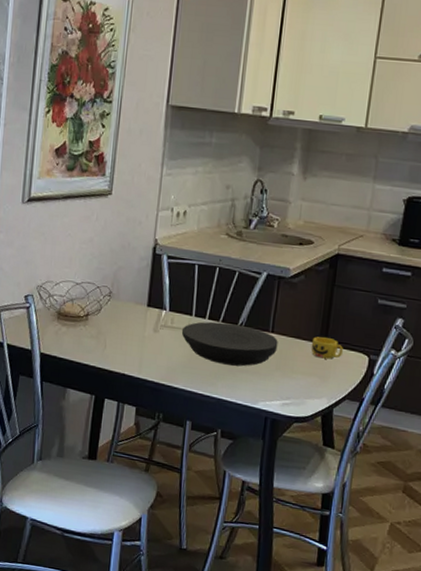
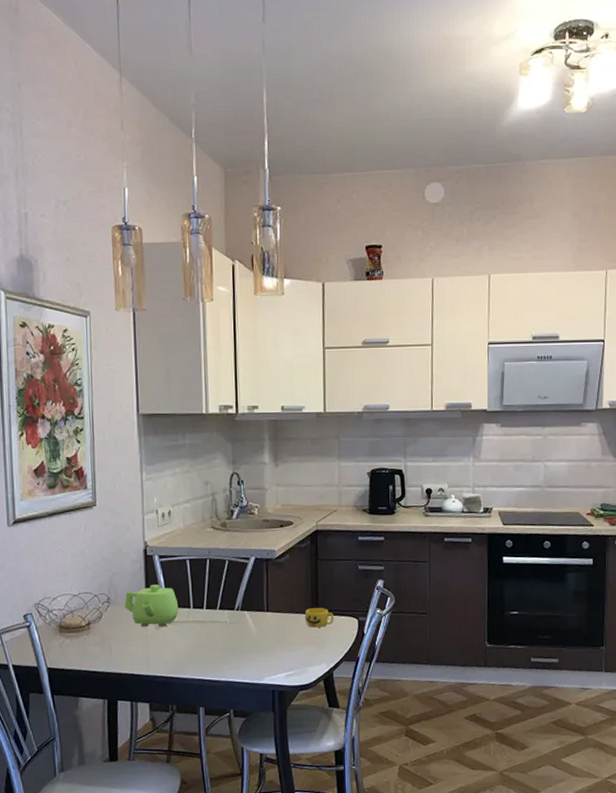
teapot: none [125,285,181,331] -> present [124,585,179,627]
plate: present [181,321,278,367] -> none [182,609,274,649]

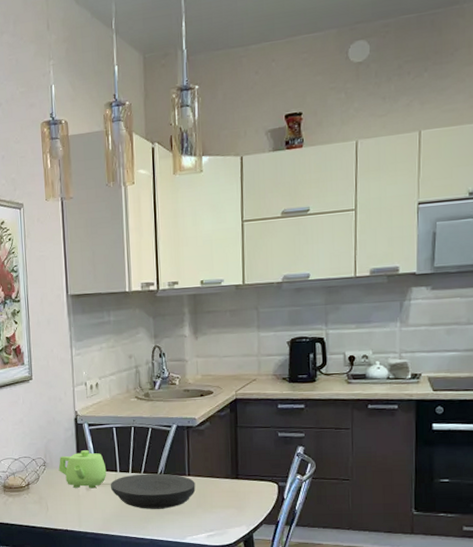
plate: none [182,609,274,649] -> present [110,473,196,509]
cup: present [304,608,334,628] -> none [224,473,254,492]

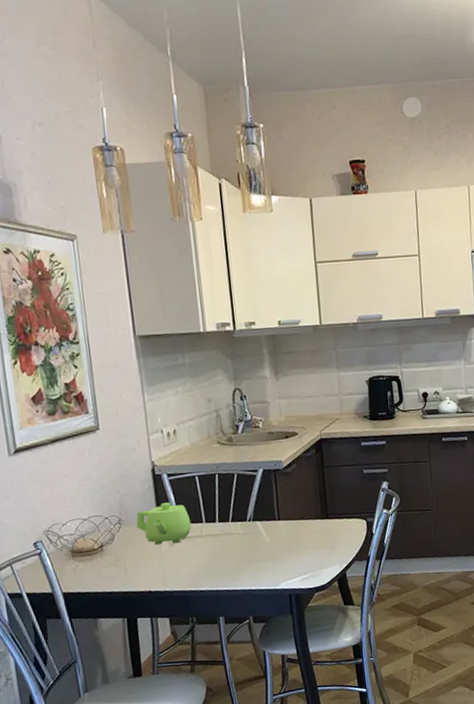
plate: present [110,473,196,509] -> none [196,520,287,560]

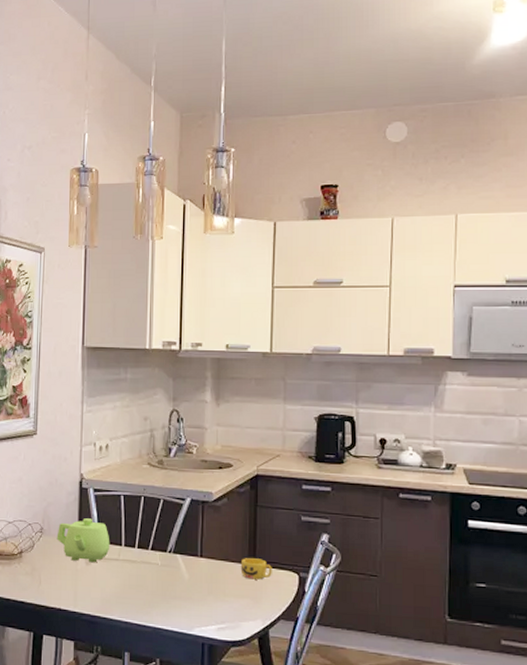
cup: none [315,512,344,532] -> present [240,558,272,580]

